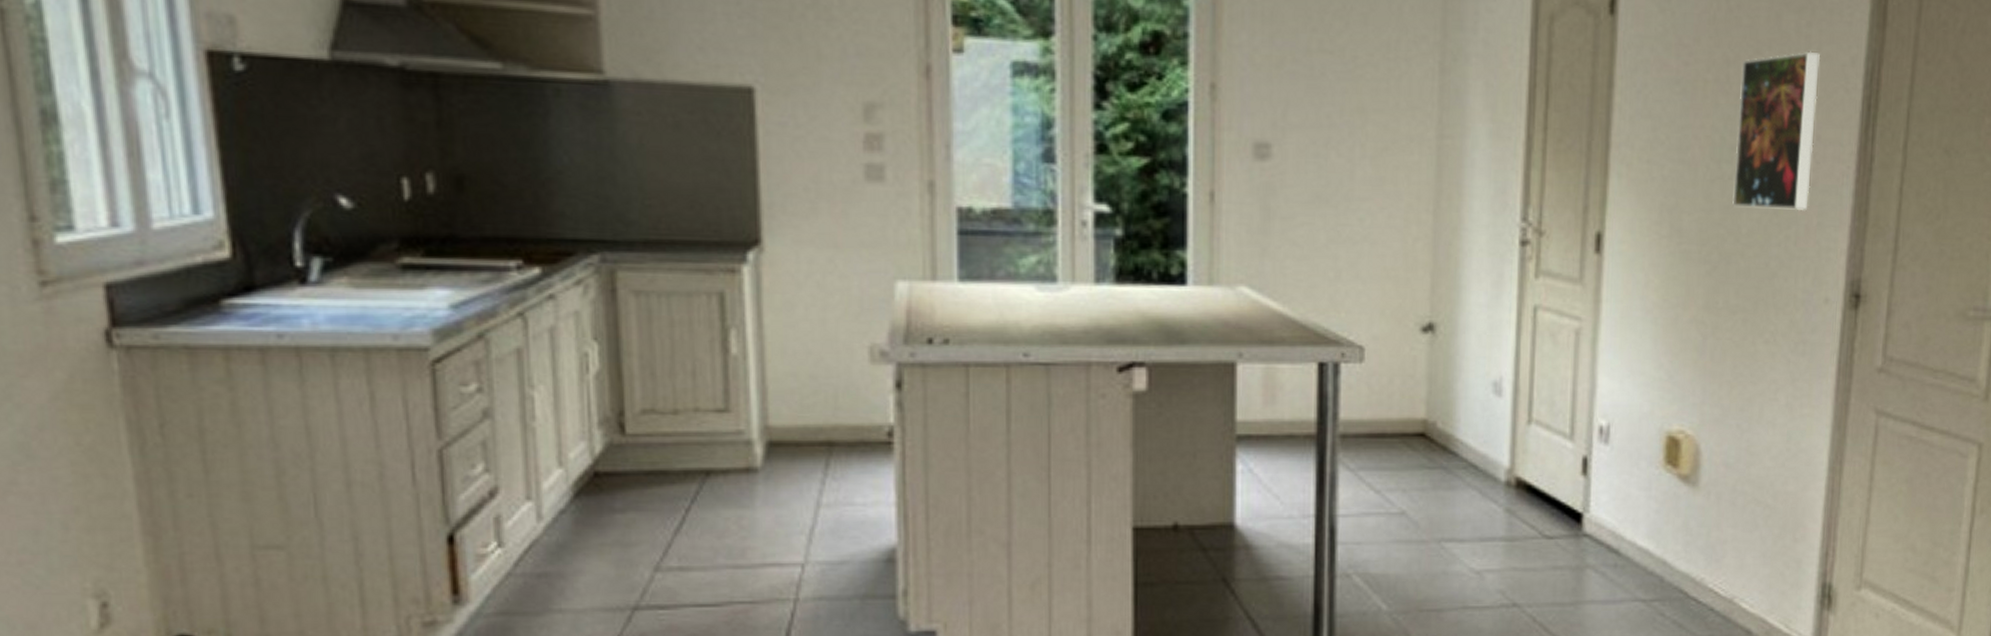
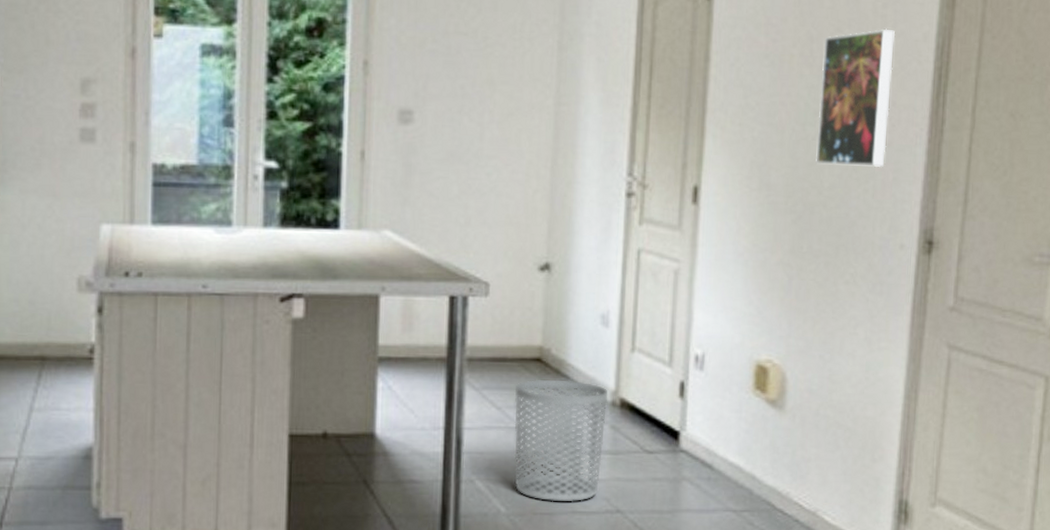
waste bin: none [1395,457,1502,597] -> present [514,380,608,502]

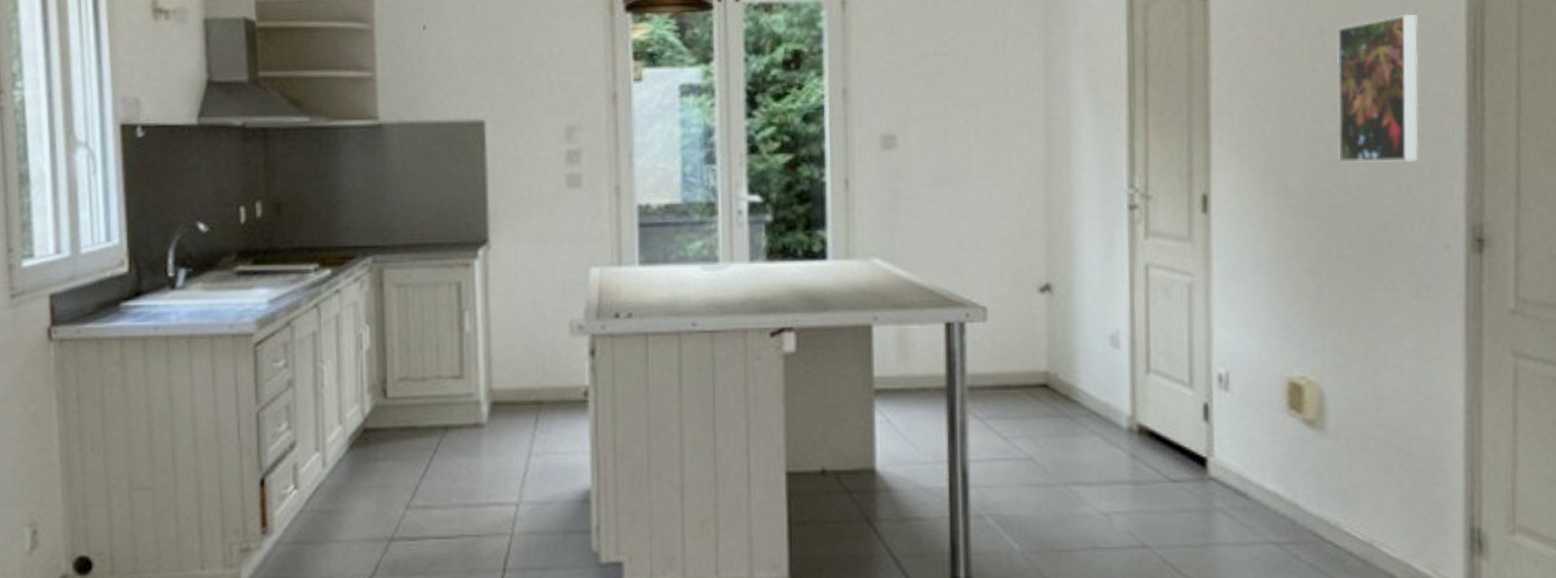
waste bin: present [514,380,608,502] -> none [1021,406,1124,537]

